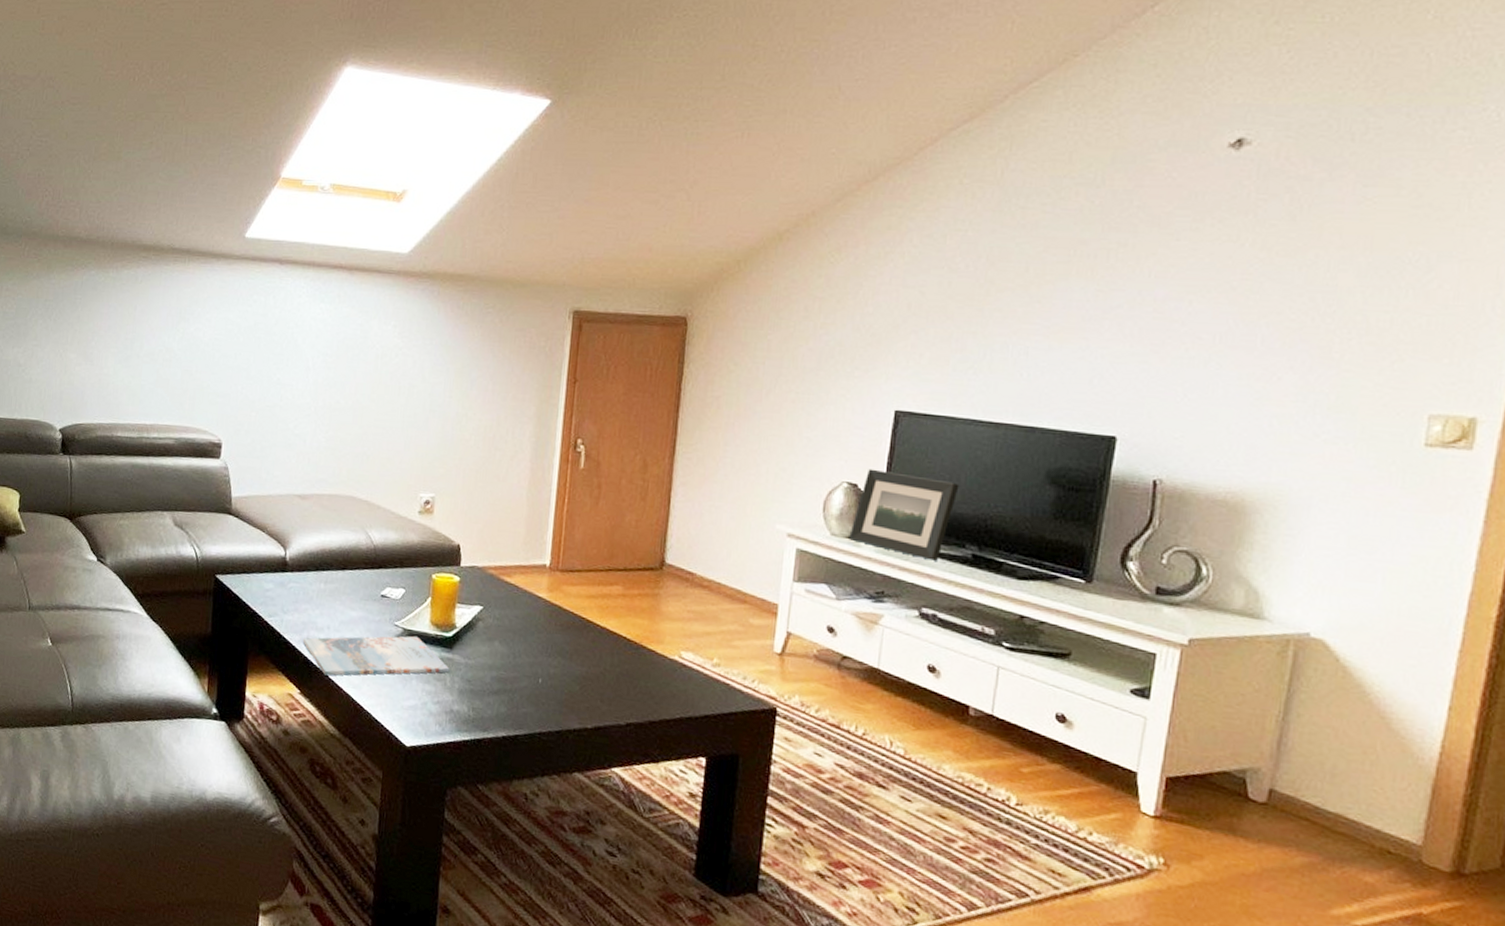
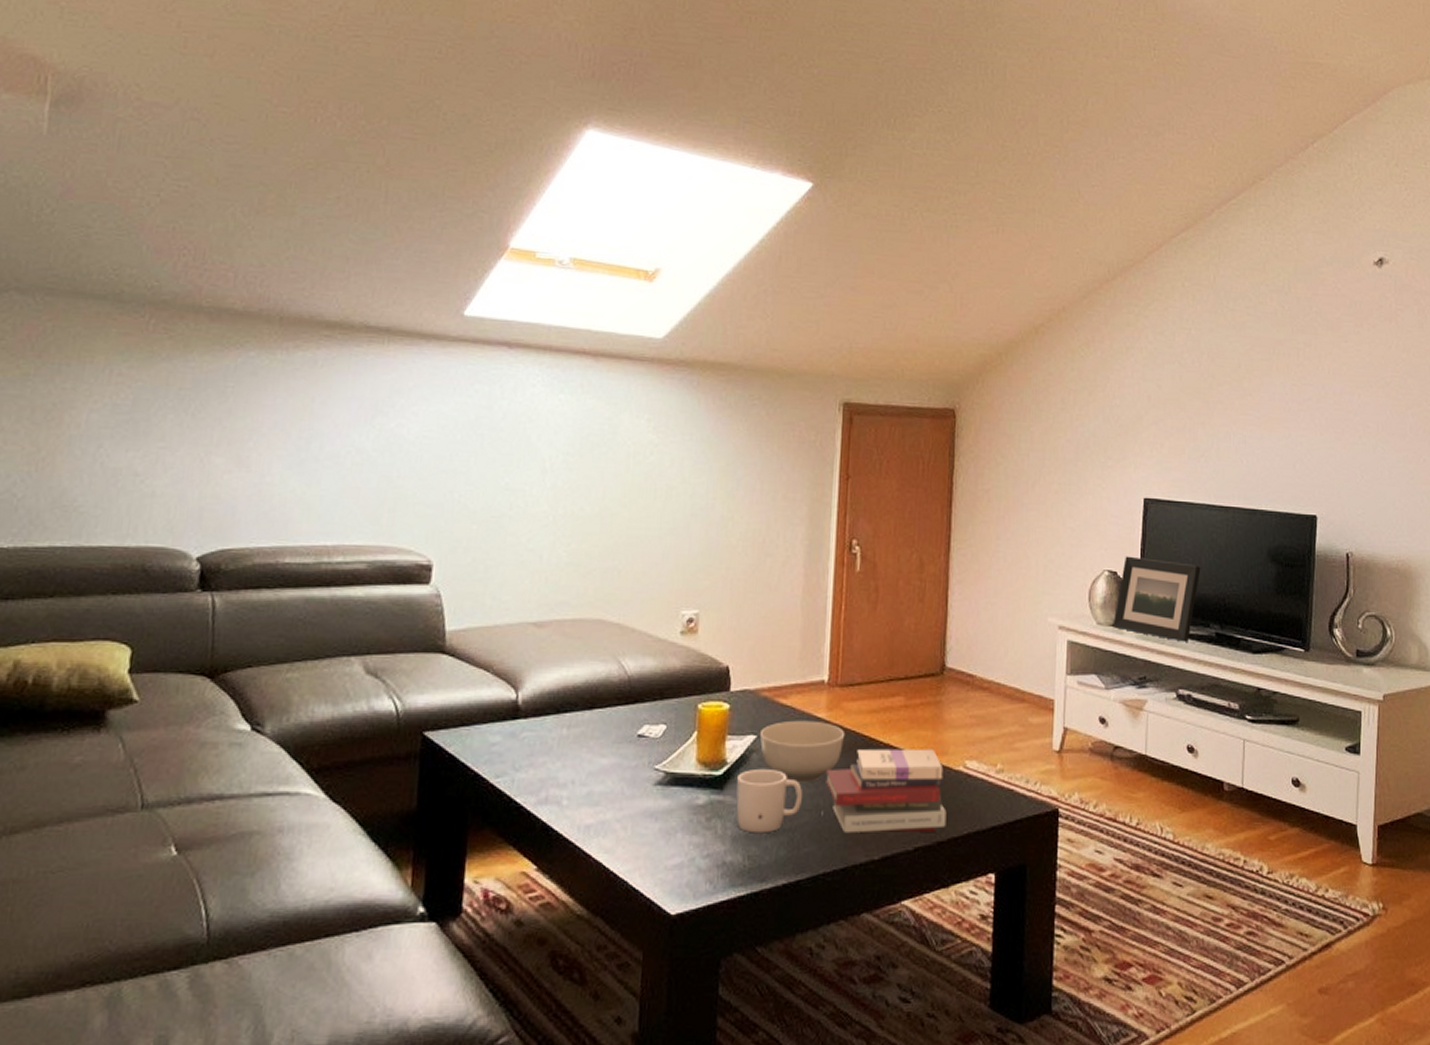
magazine: present [302,635,450,676] -> none [539,779,721,842]
mug: none [463,635,523,691] -> present [736,768,803,834]
bowl: none [485,597,564,653] -> present [759,720,846,783]
books: none [544,629,660,712] -> present [826,748,947,832]

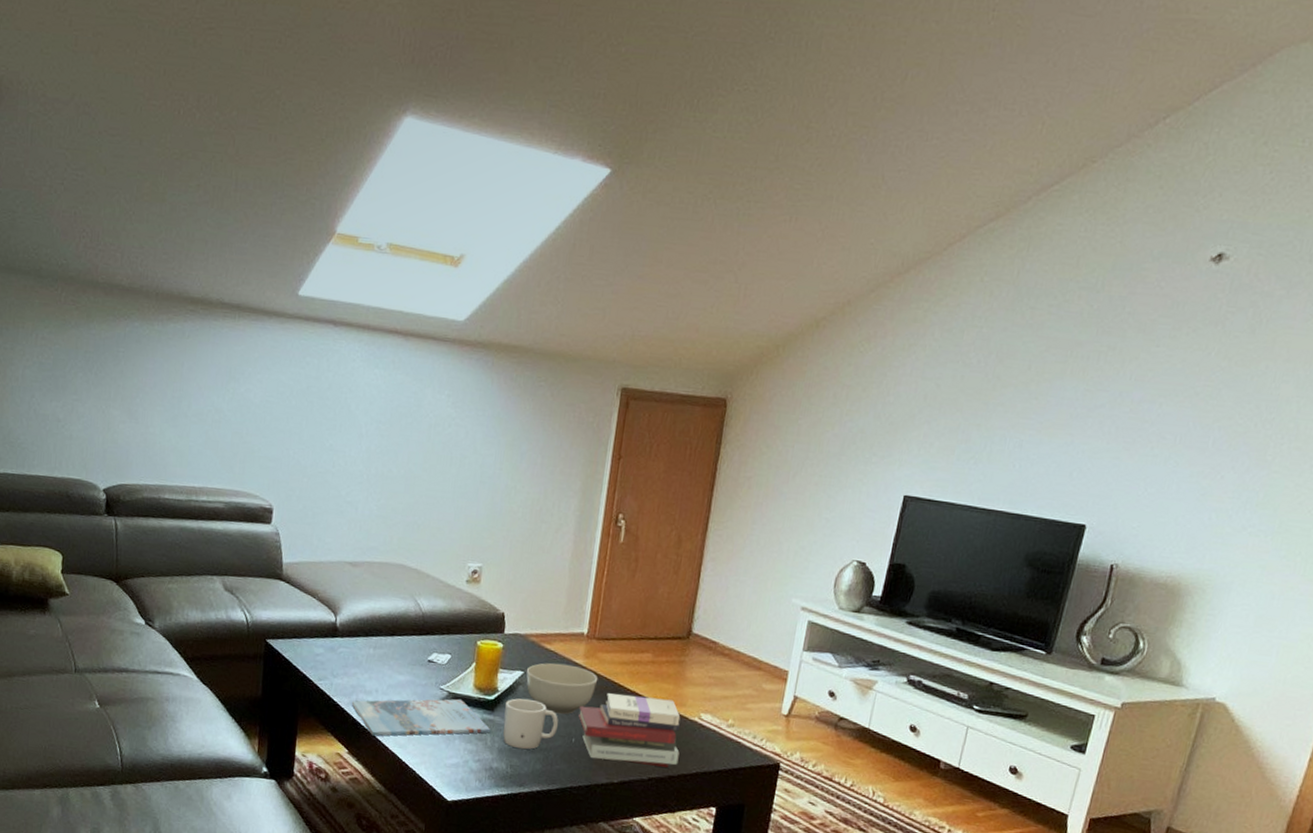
magazine: none [539,779,721,842] -> present [351,698,491,736]
picture frame: present [1113,556,1201,642] -> none [854,549,952,634]

